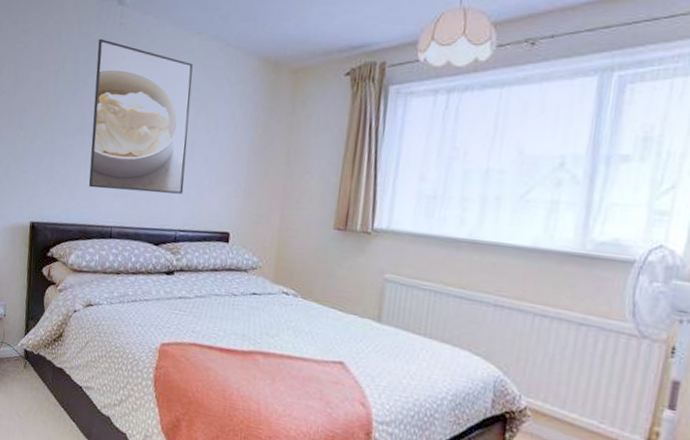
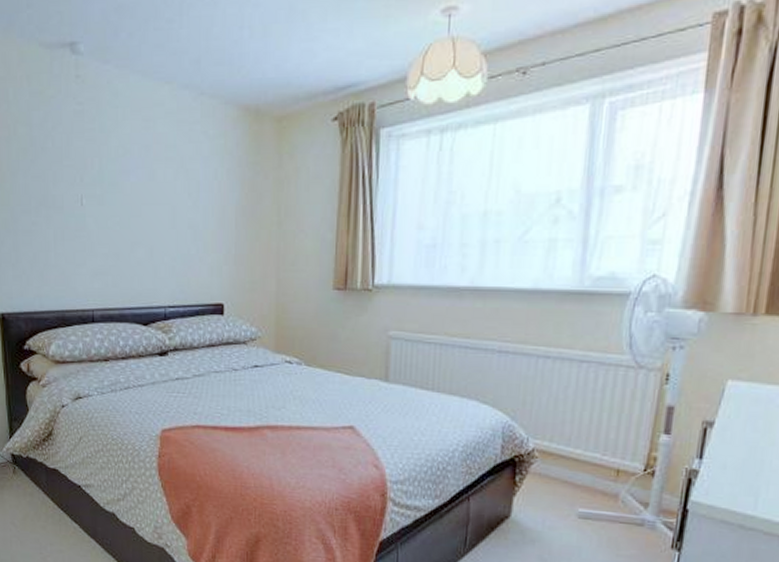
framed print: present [88,38,193,194] -> none [52,95,169,269]

